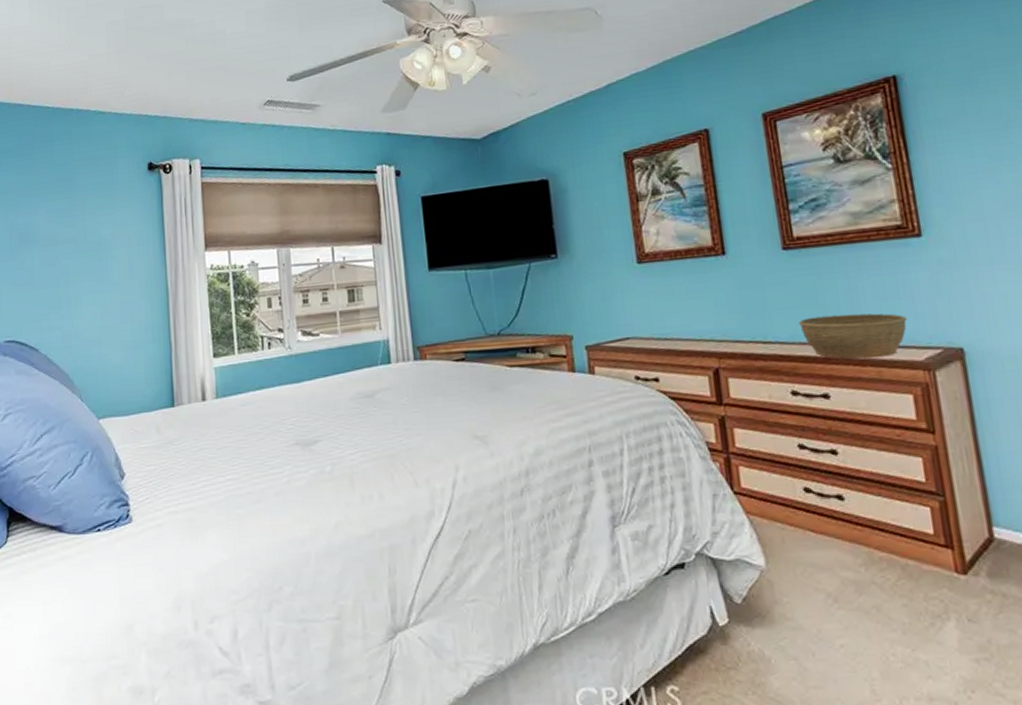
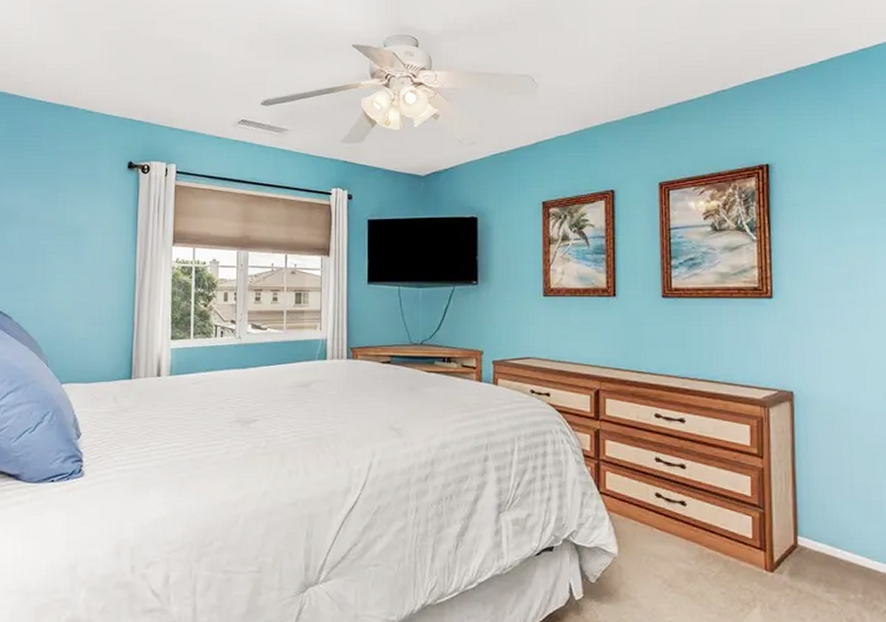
basket: present [799,313,908,359] -> none [668,355,753,392]

